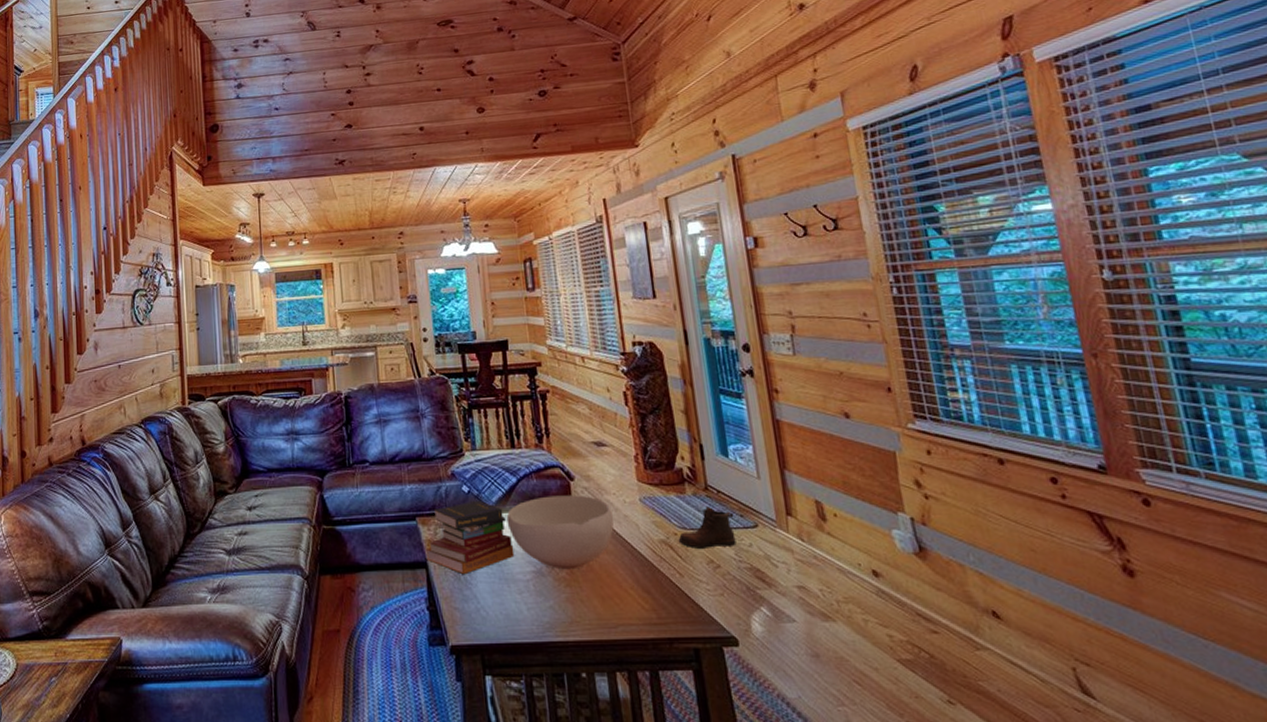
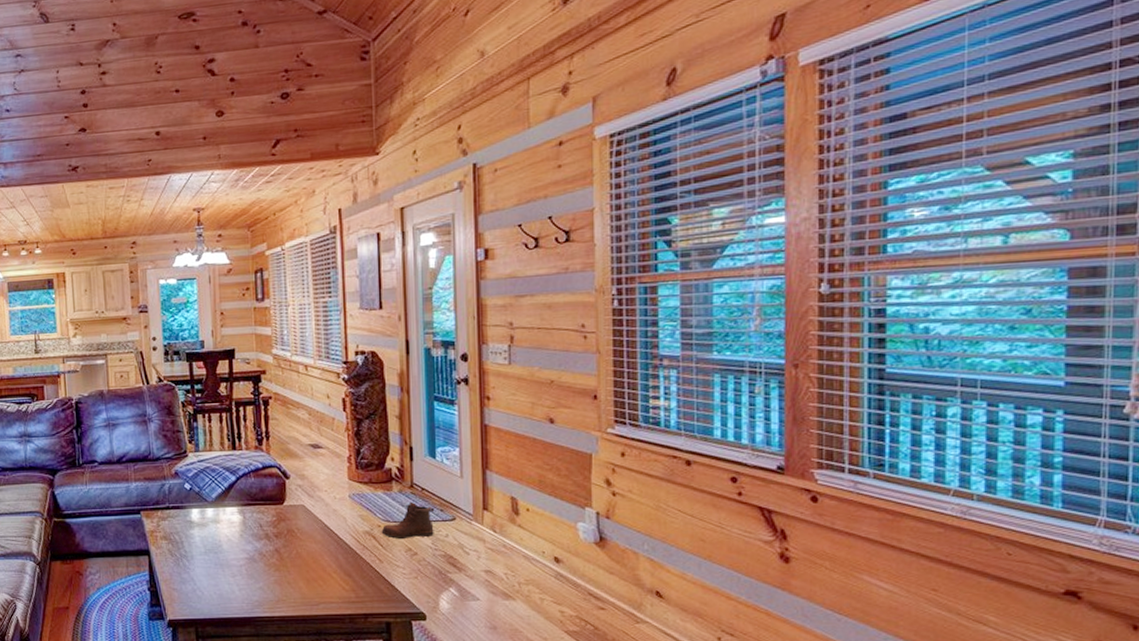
books: present [425,500,515,575] -> none [148,496,230,561]
decorative bowl: present [506,495,615,570] -> none [224,491,324,557]

